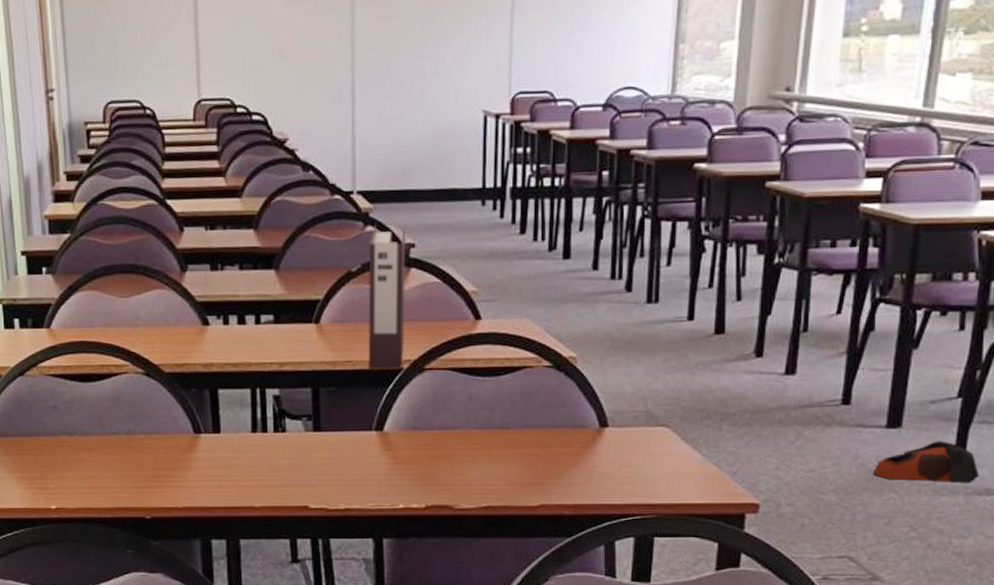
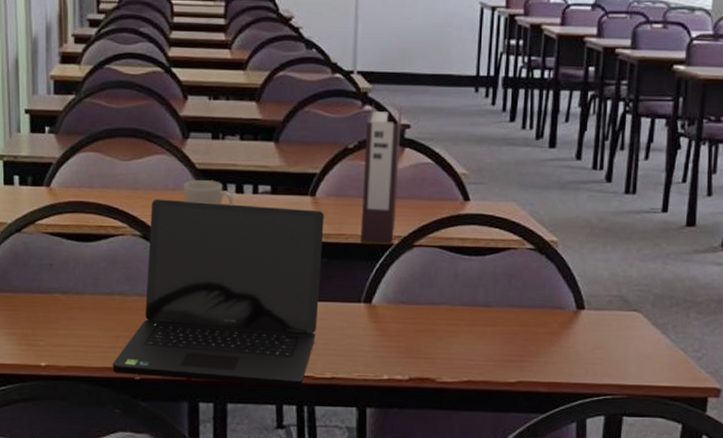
laptop: none [122,334,330,521] -> present [112,199,324,389]
mug: none [184,313,236,338] -> present [183,180,234,205]

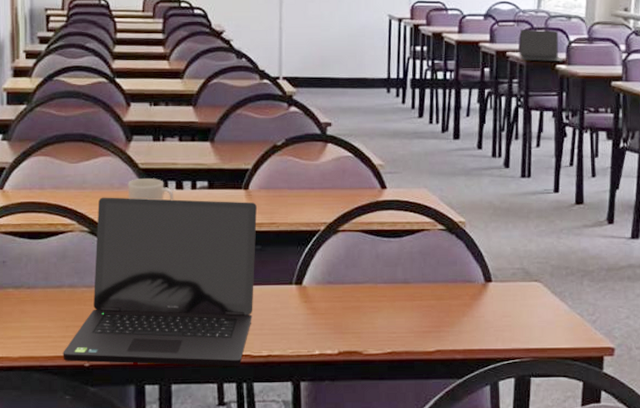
binder: present [360,104,402,245] -> none [290,105,324,231]
laptop: none [631,22,683,62] -> present [519,29,564,63]

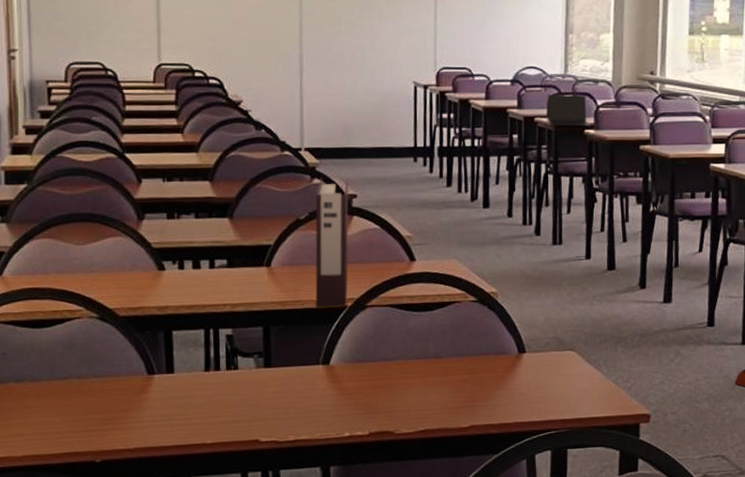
laptop: present [63,197,257,367] -> none [71,279,280,458]
mug: present [127,178,174,201] -> none [140,258,191,282]
binder: none [290,105,324,231] -> present [315,177,349,308]

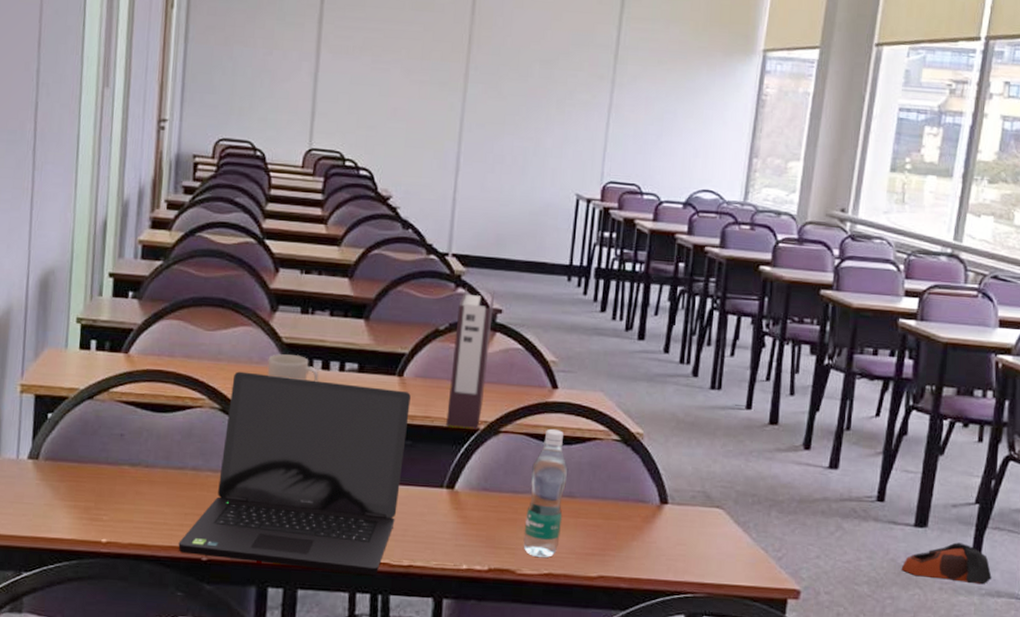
laptop: none [71,279,280,458] -> present [178,371,411,576]
mug: none [140,258,191,282] -> present [267,354,319,382]
bottle: none [398,297,433,416] -> present [523,428,569,557]
laptop: present [547,94,592,128] -> none [720,222,769,264]

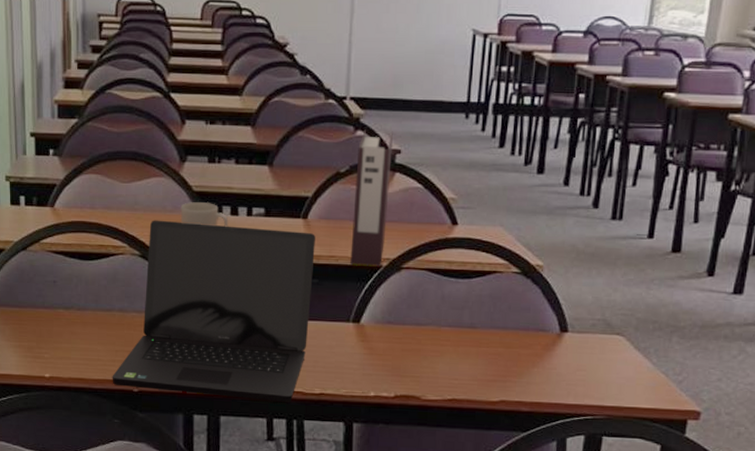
bottle: present [523,428,569,557] -> none [427,263,469,384]

